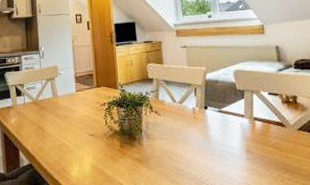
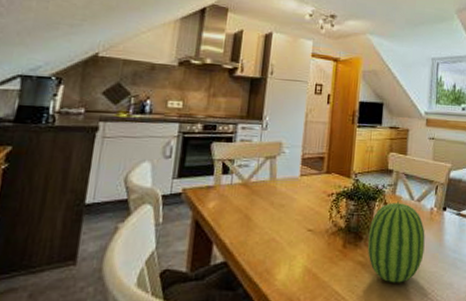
fruit: none [140,105,193,175] -> present [367,201,425,283]

